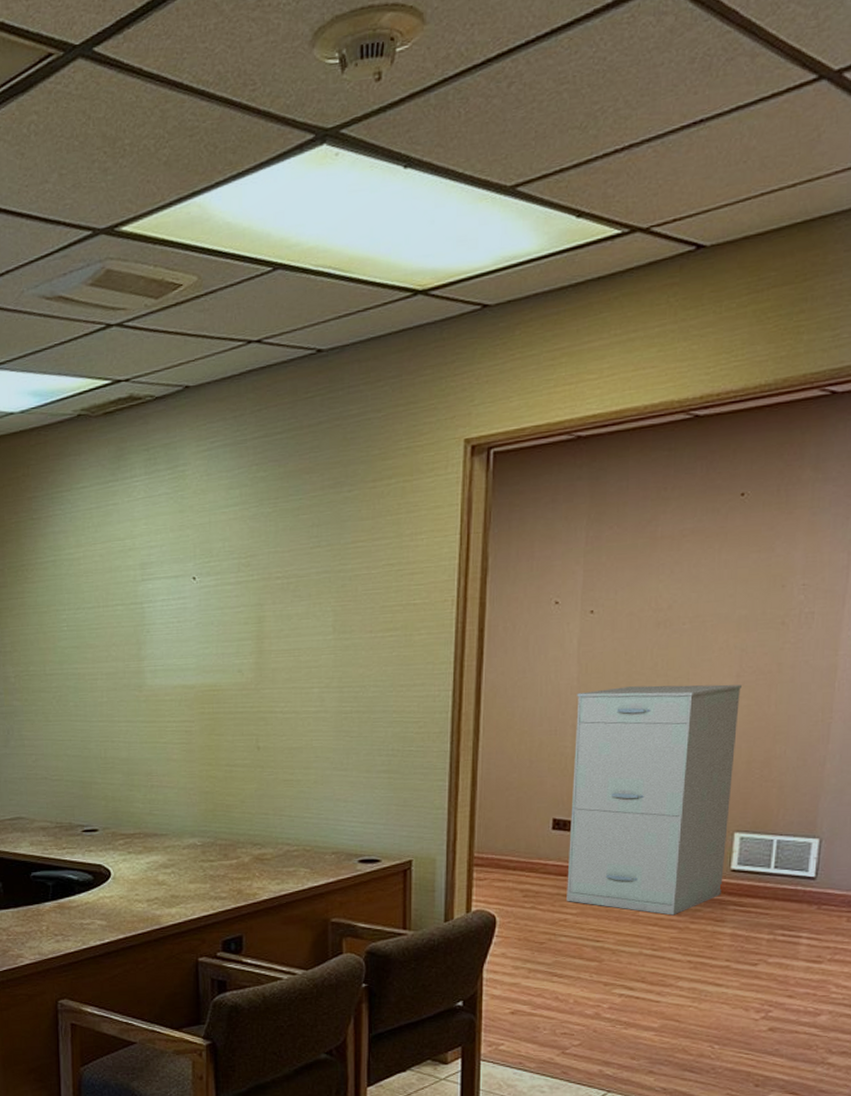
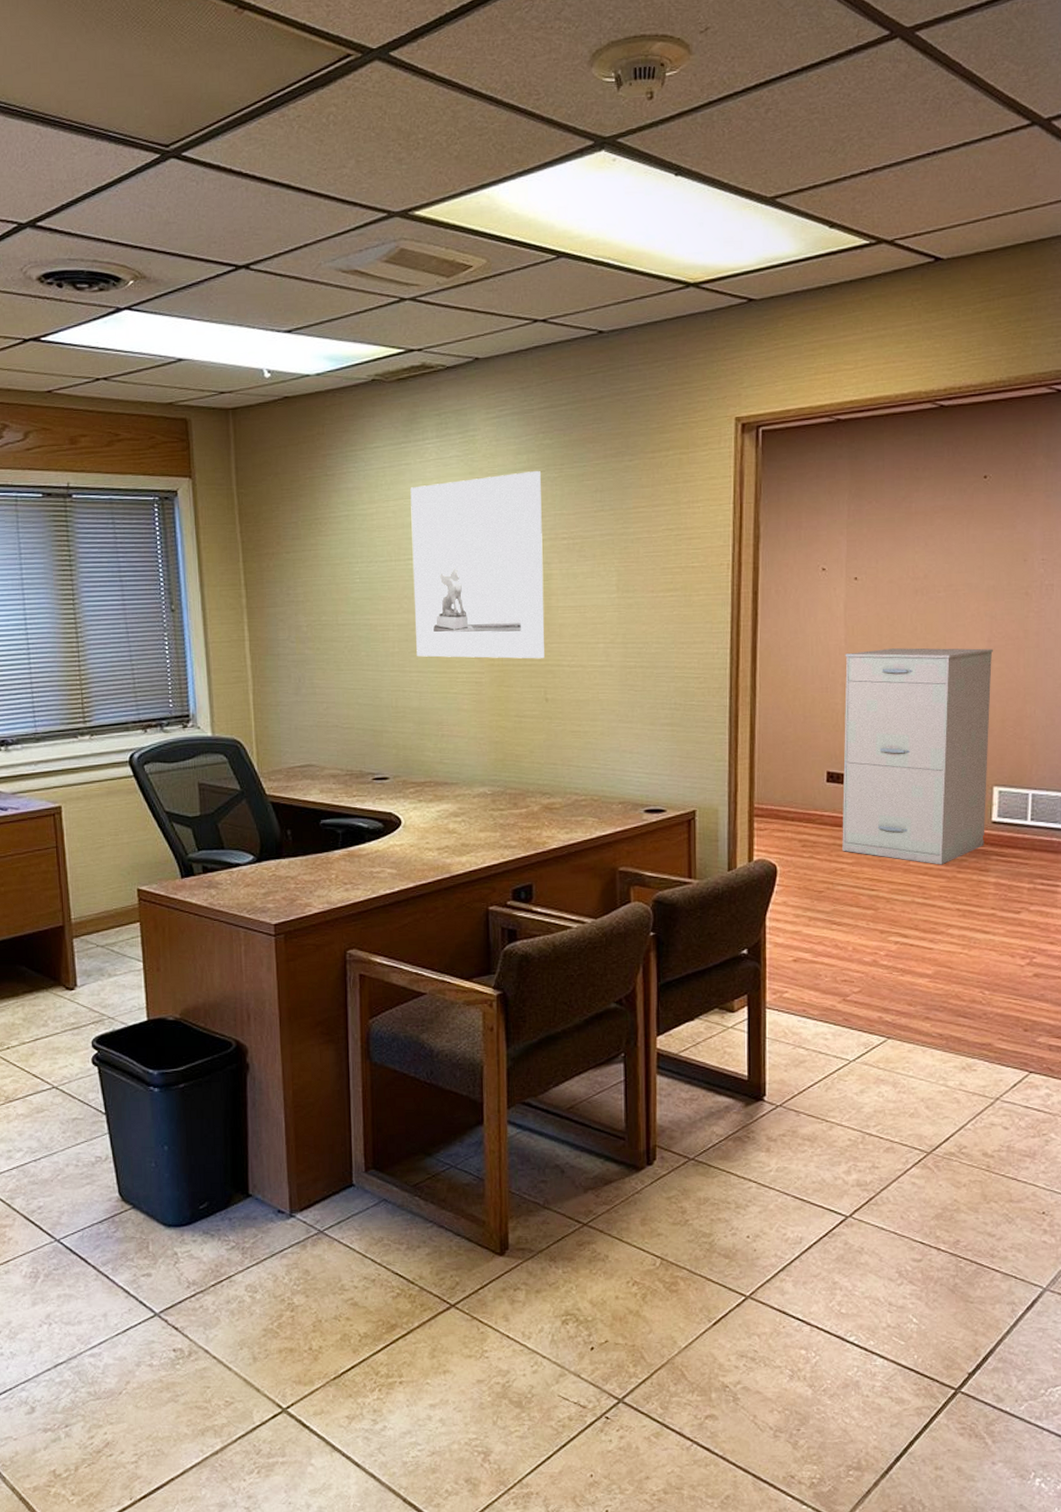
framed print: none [118,506,257,706] -> present [410,471,544,659]

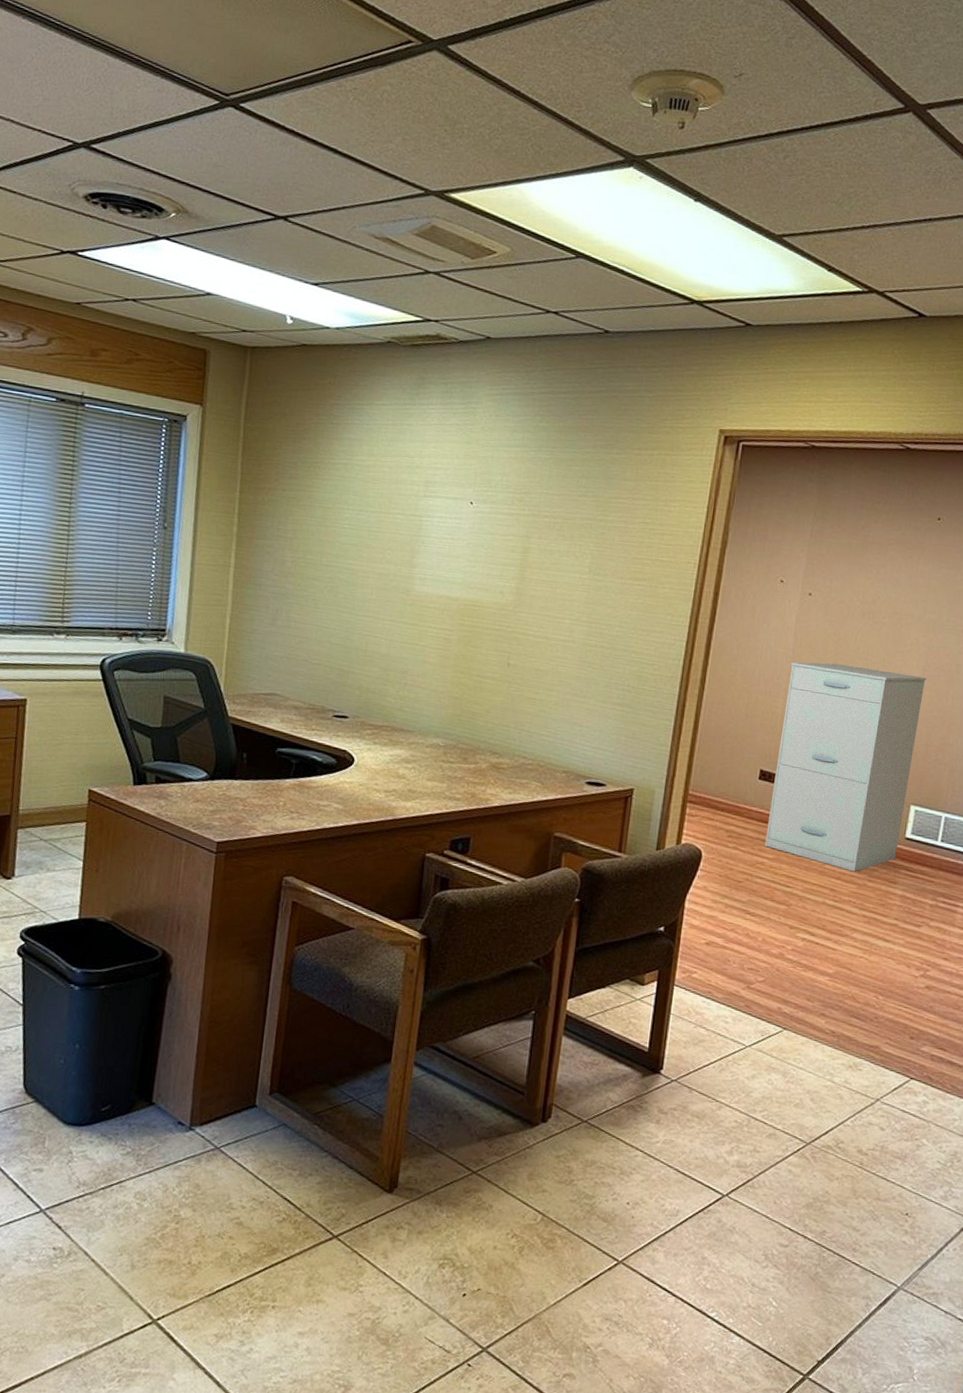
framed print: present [410,471,544,659] -> none [392,446,533,626]

